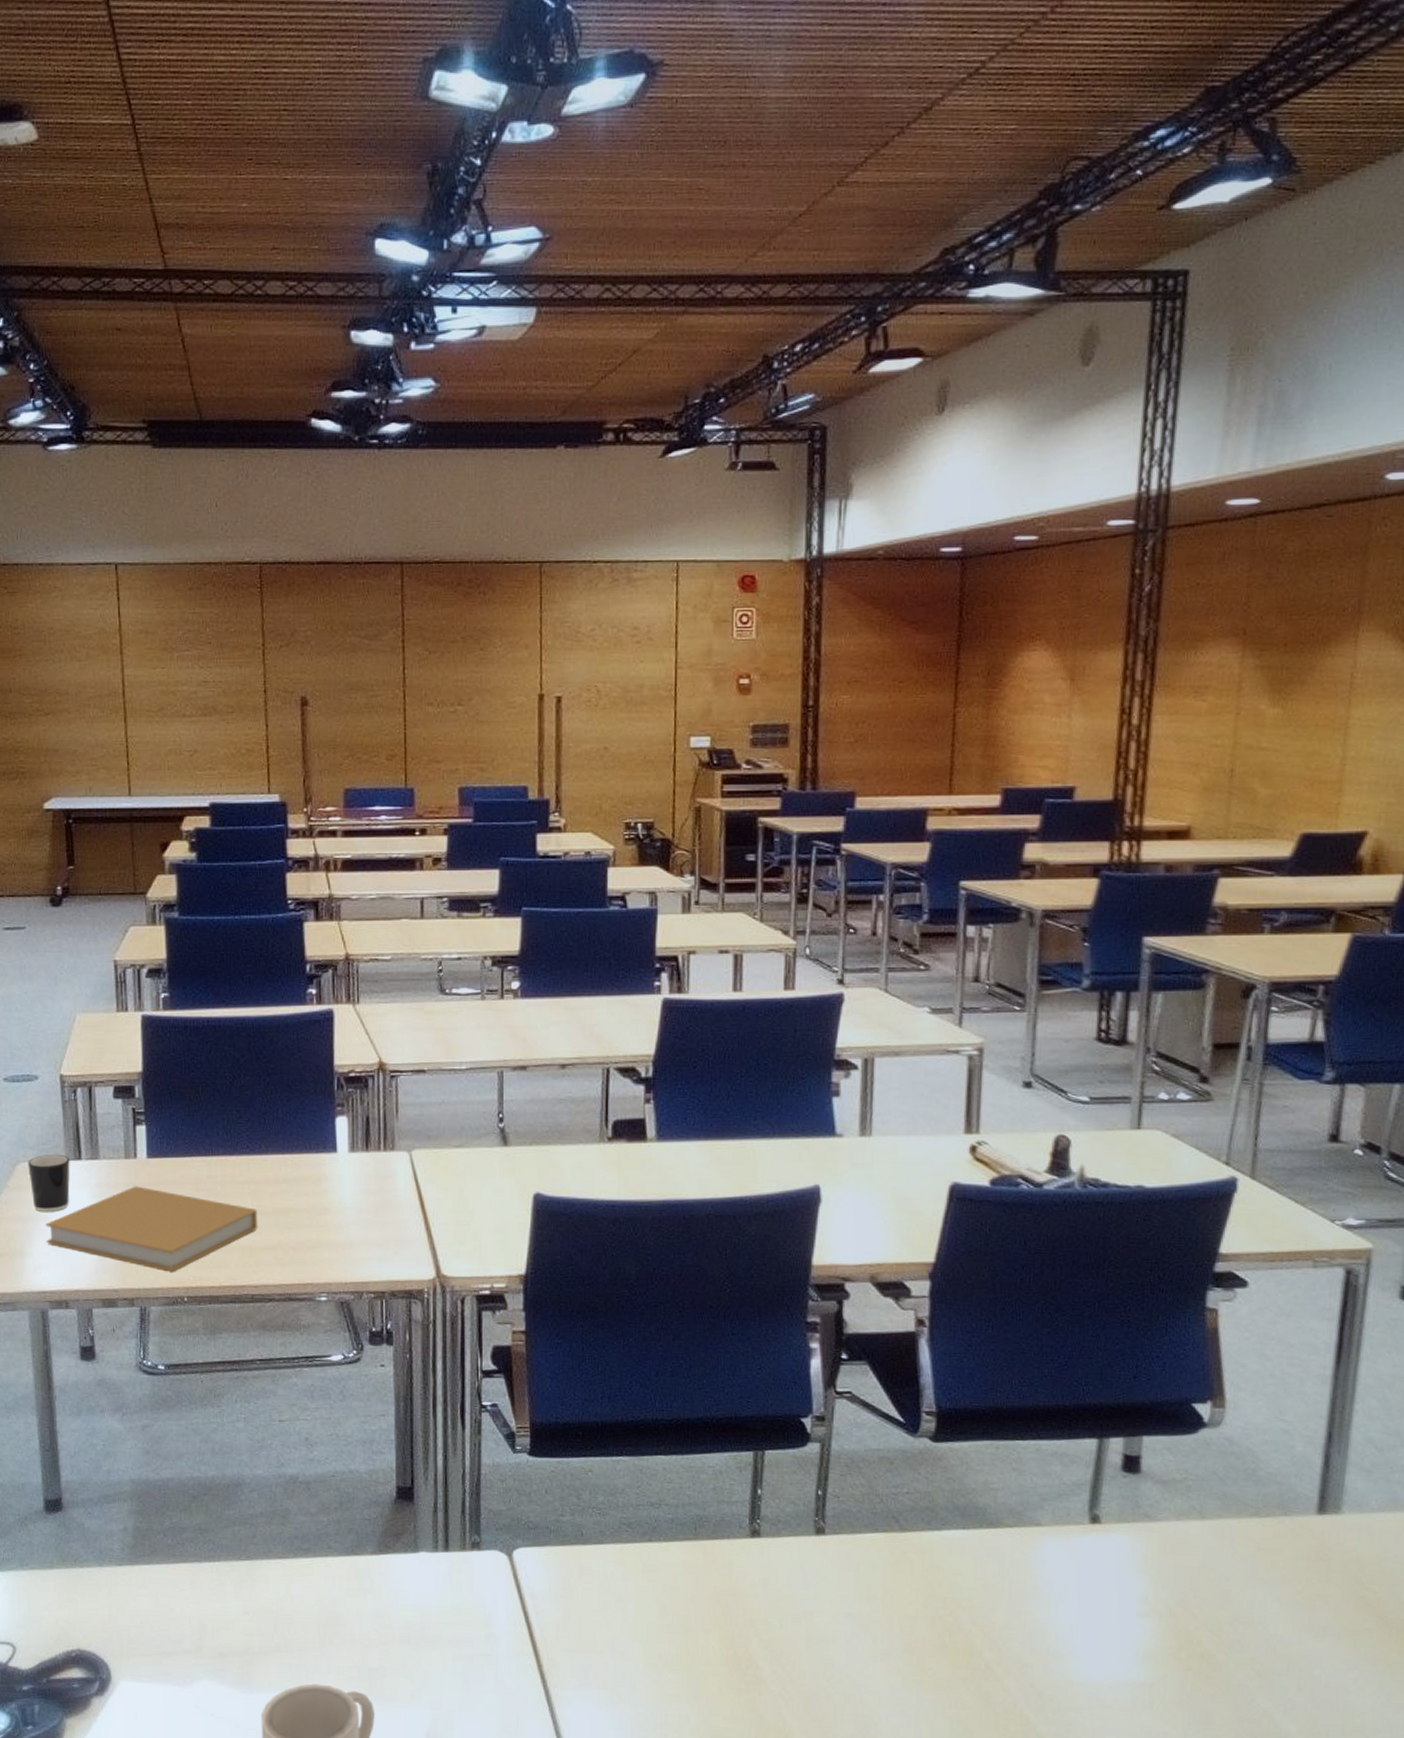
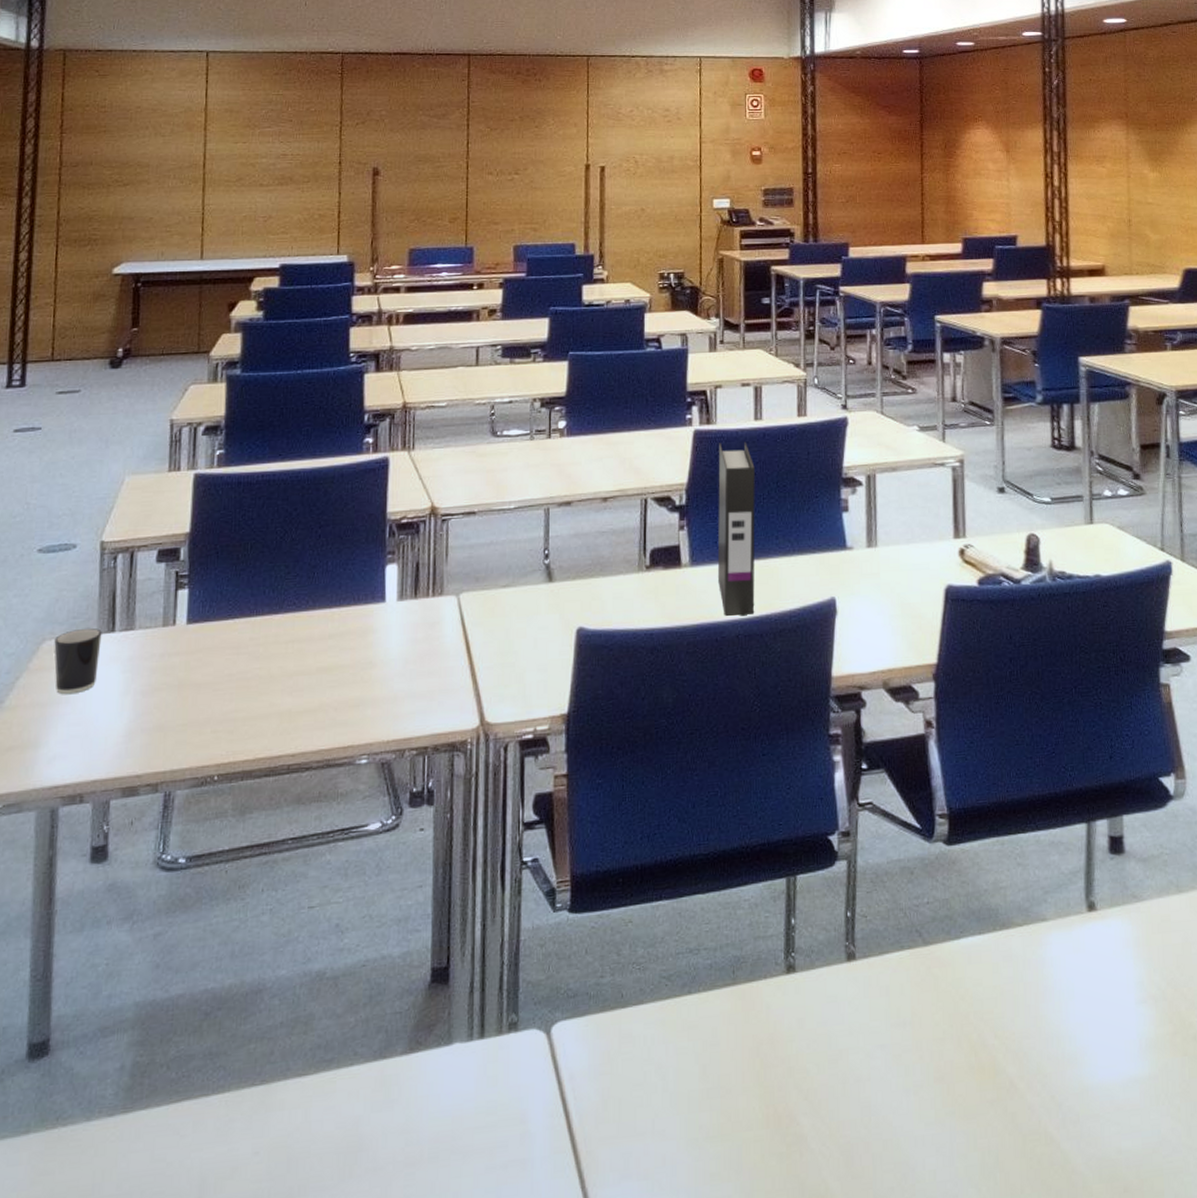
book: present [45,1186,258,1272] -> none [65,655,300,749]
binder: none [686,1013,732,1196] -> present [717,441,755,616]

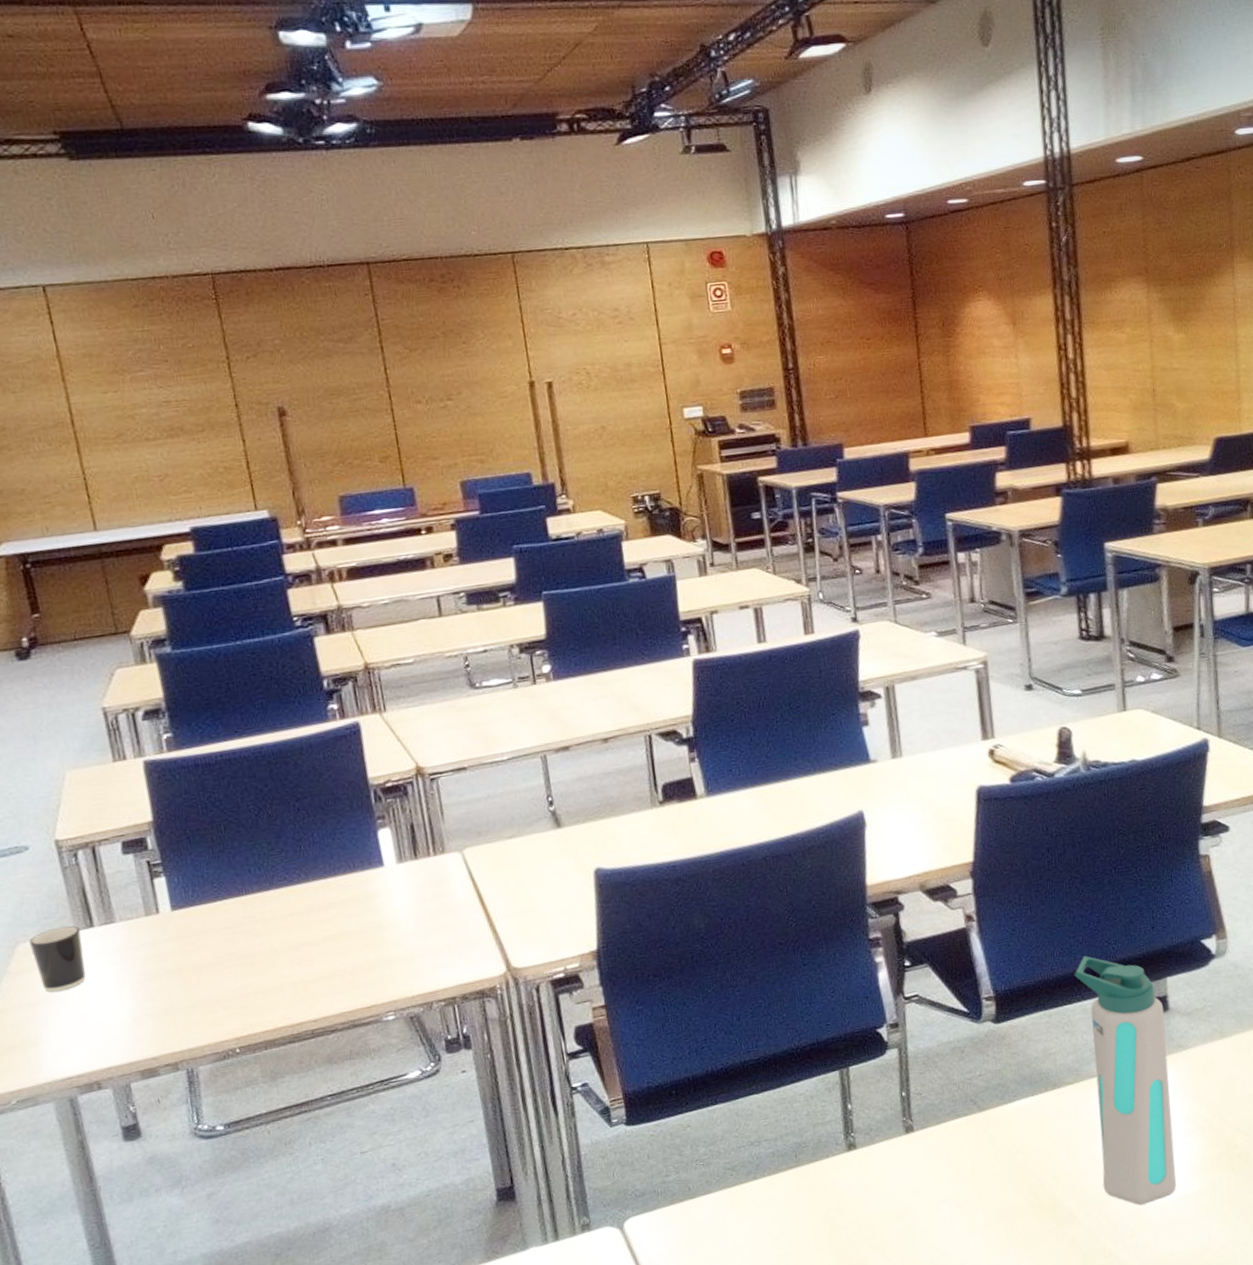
binder: present [717,441,755,616] -> none [722,666,780,841]
water bottle: none [1029,780,1126,1084] -> present [1074,956,1176,1206]

